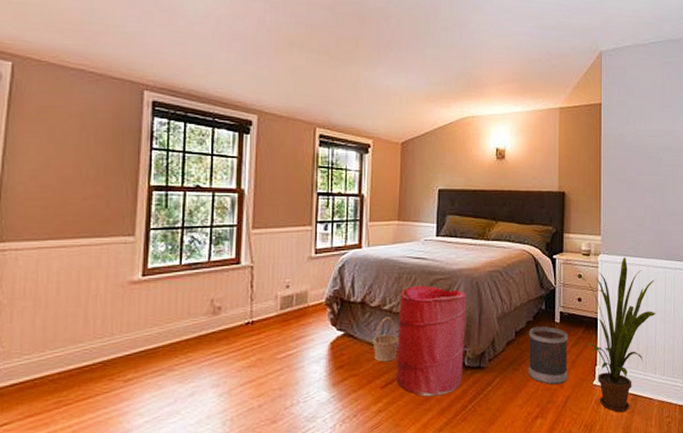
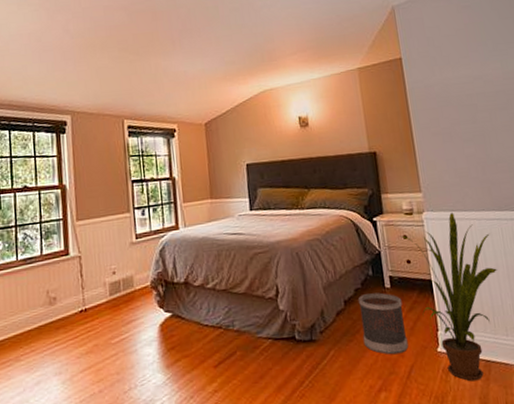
basket: present [372,317,399,362] -> none [200,295,226,341]
laundry hamper: present [396,285,467,397] -> none [222,260,295,374]

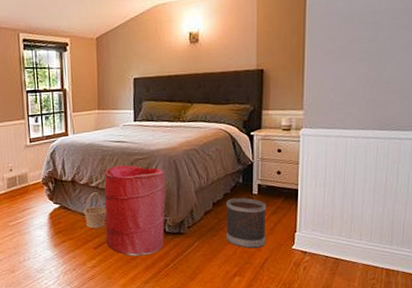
basket: none [200,295,226,341] -> present [83,192,106,229]
laundry hamper: none [222,260,295,374] -> present [104,165,166,256]
house plant: present [399,212,497,382] -> none [273,129,364,274]

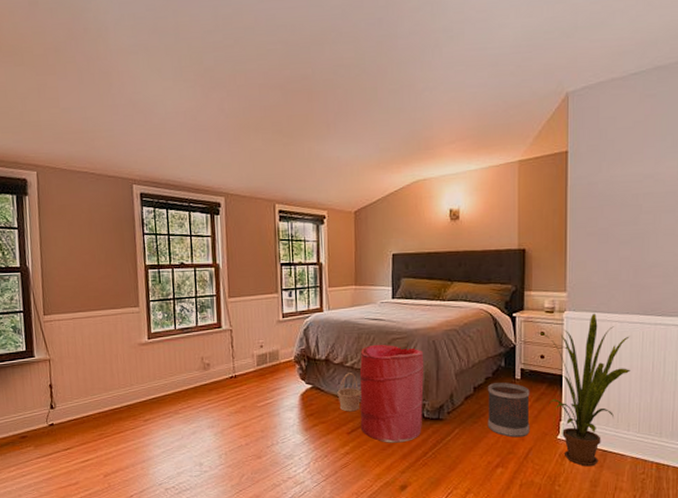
house plant: none [273,129,364,274] -> present [536,313,630,467]

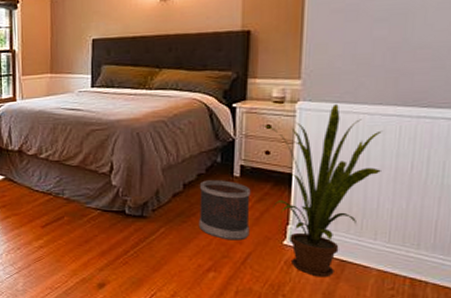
basket: present [337,373,361,412] -> none [31,165,57,205]
laundry hamper: present [359,344,424,443] -> none [54,135,127,239]

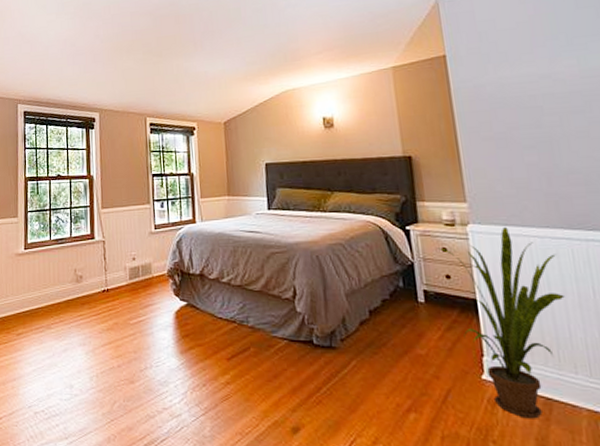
wastebasket: present [198,180,251,241] -> none [385,306,445,375]

